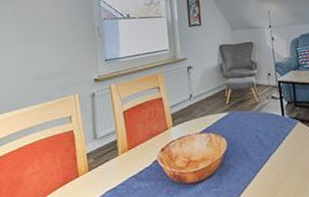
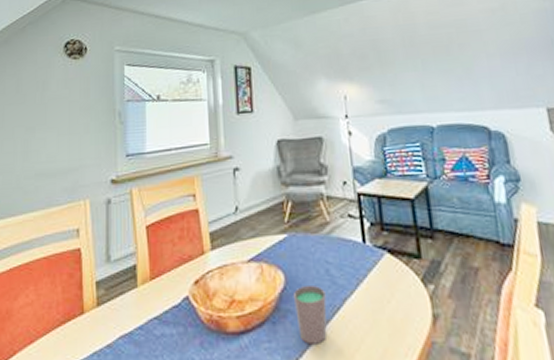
cup: none [234,146,258,187] -> present [294,284,328,344]

